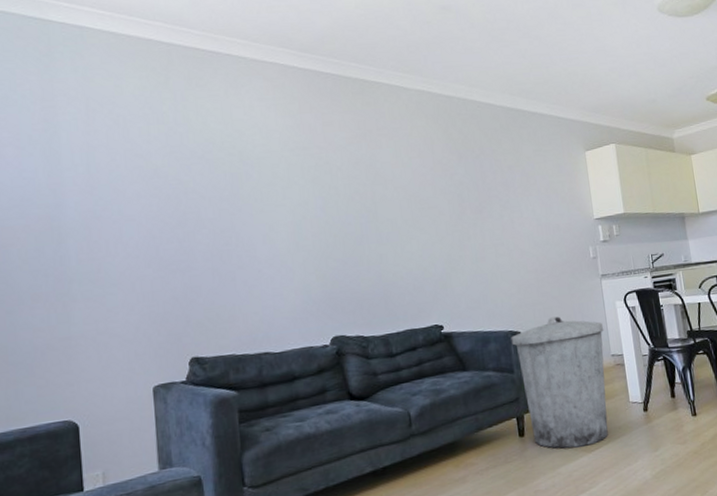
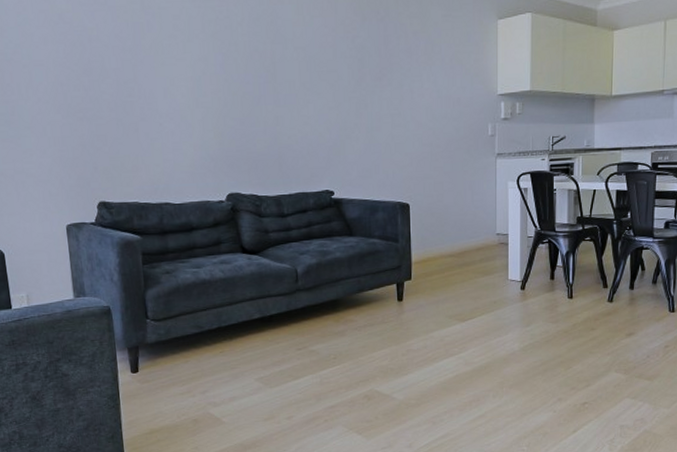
trash can: present [511,316,608,449] -> none [399,192,493,316]

